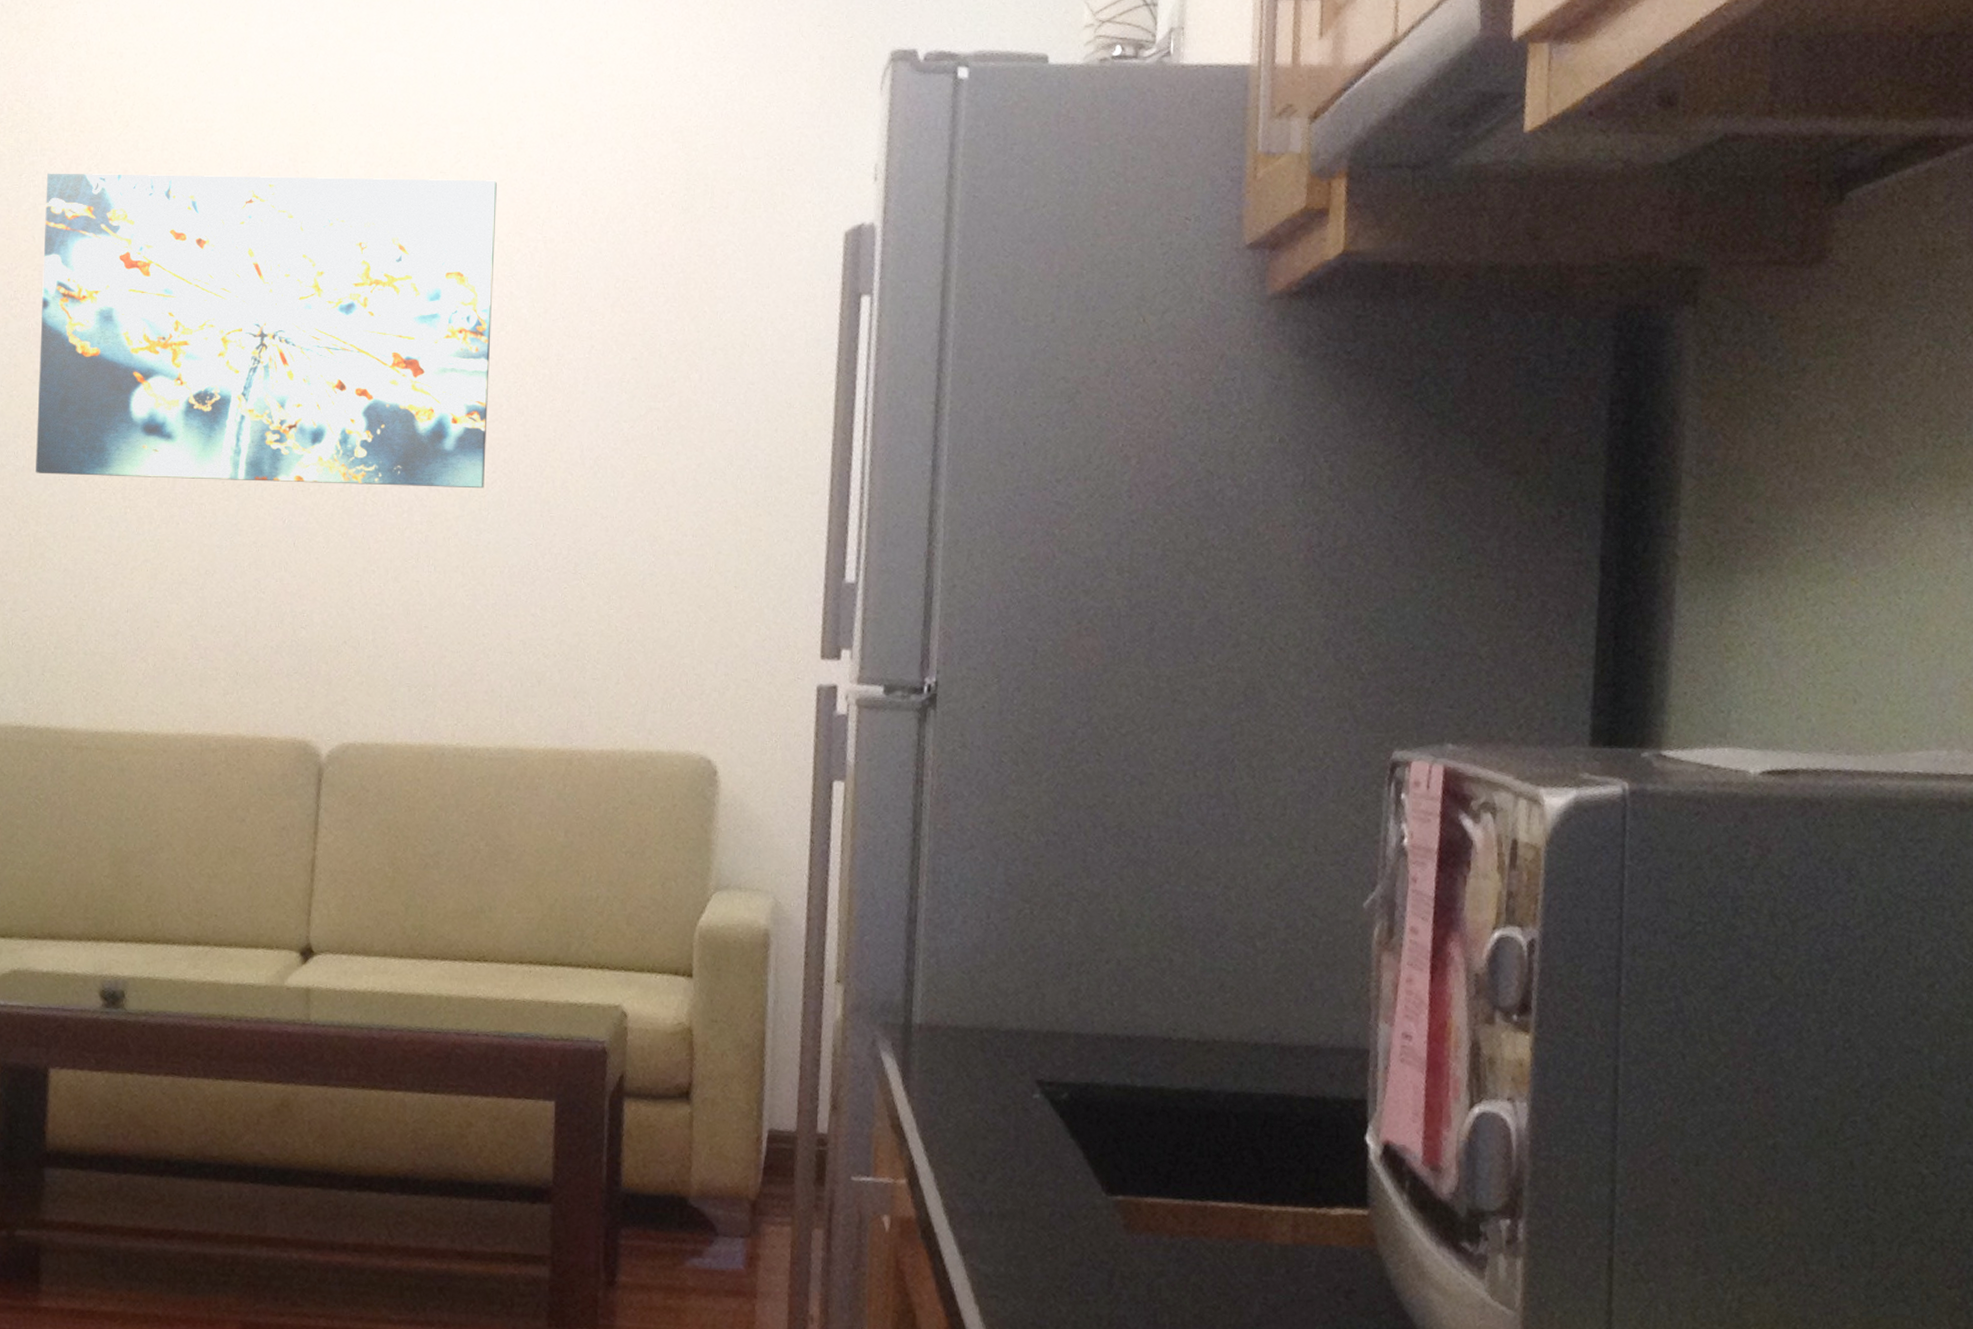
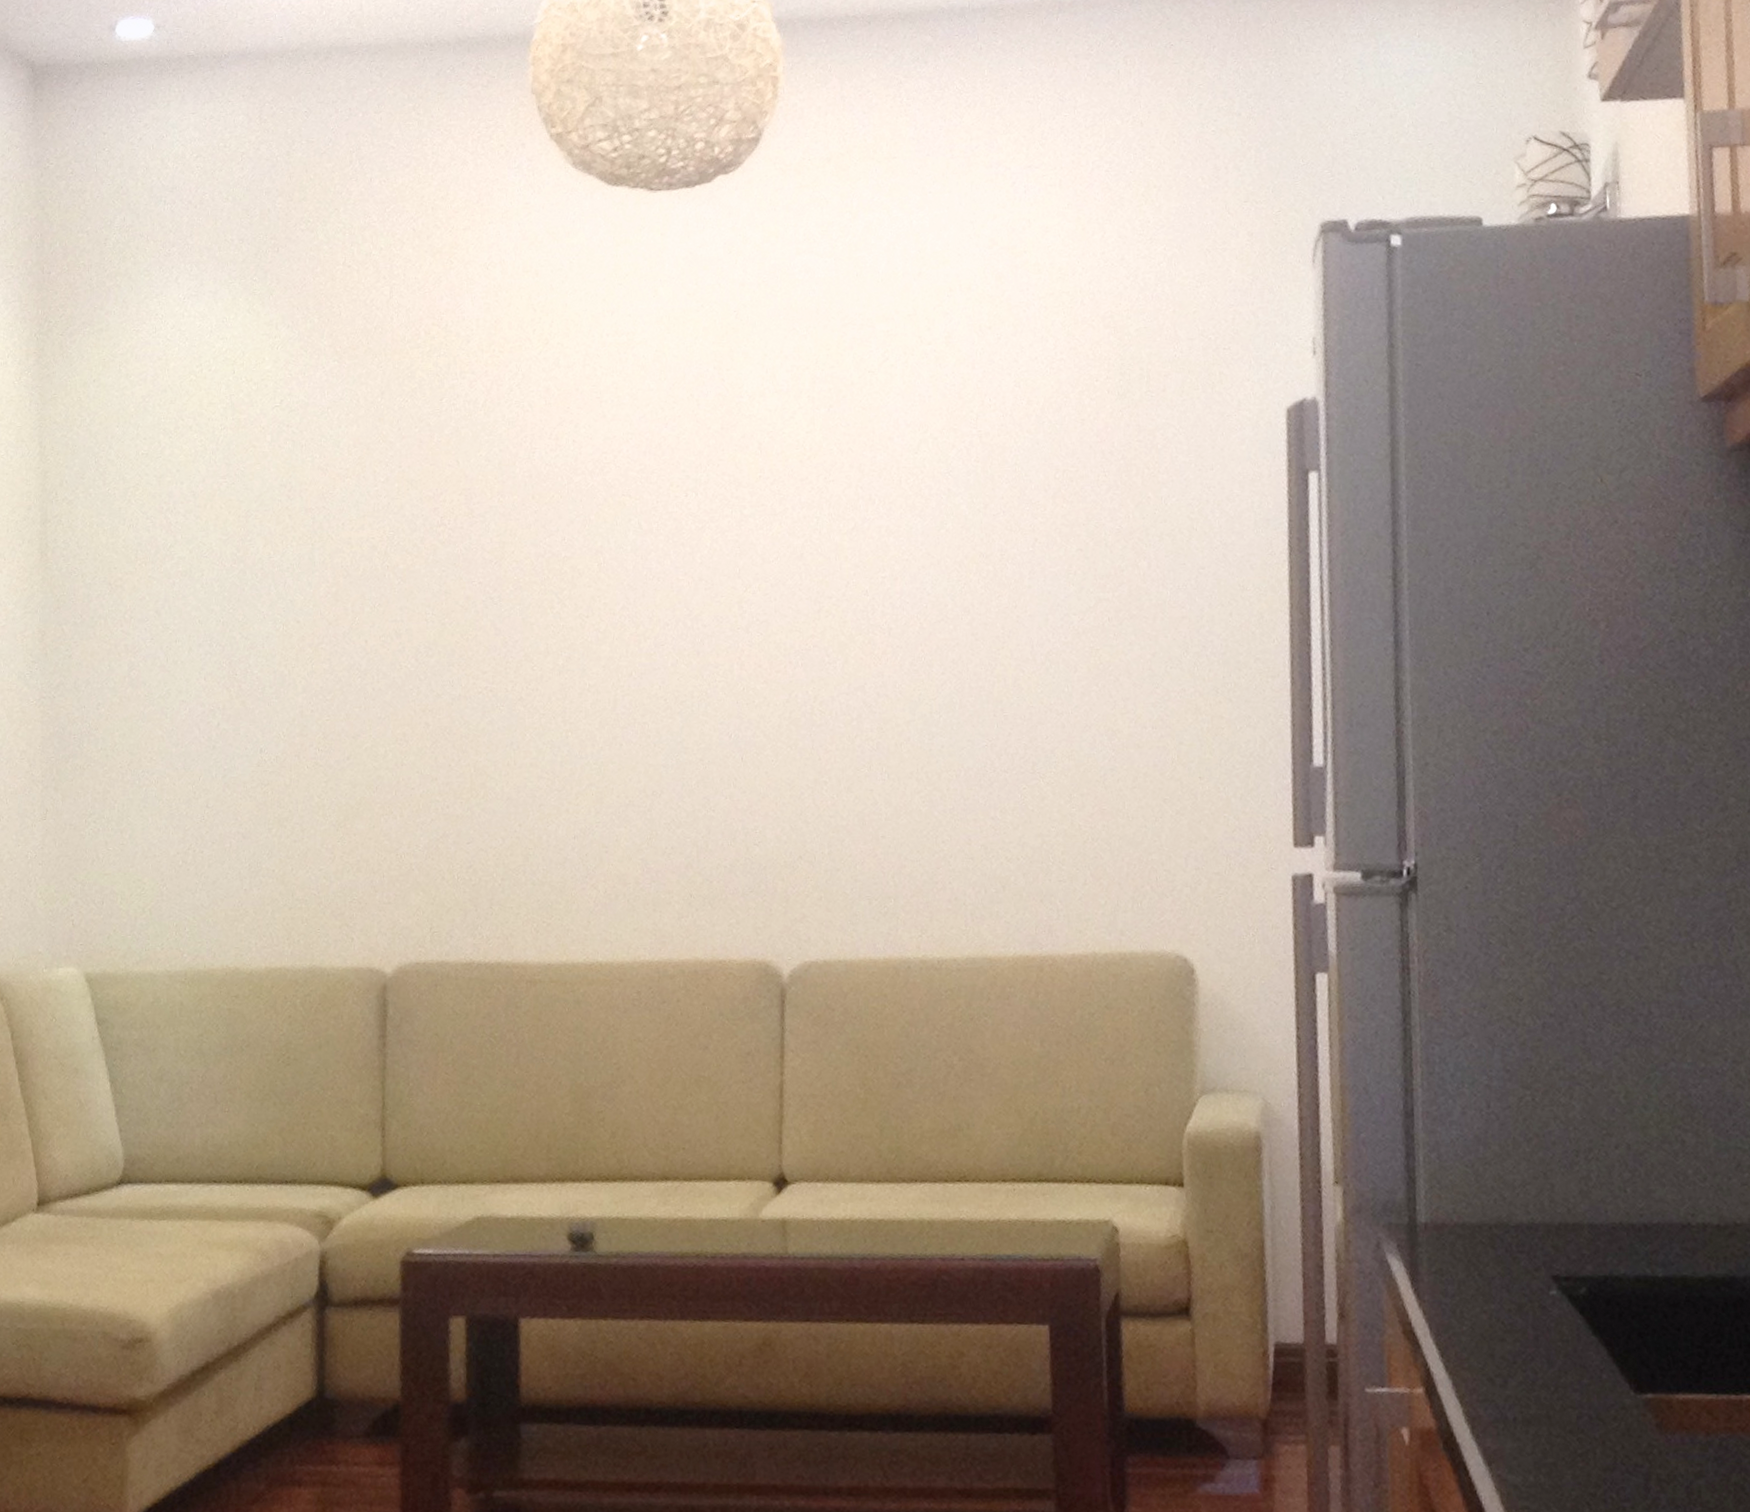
wall art: present [36,173,497,489] -> none [467,376,934,702]

